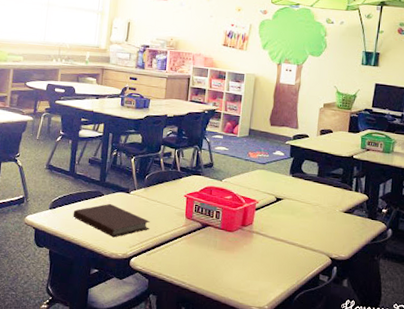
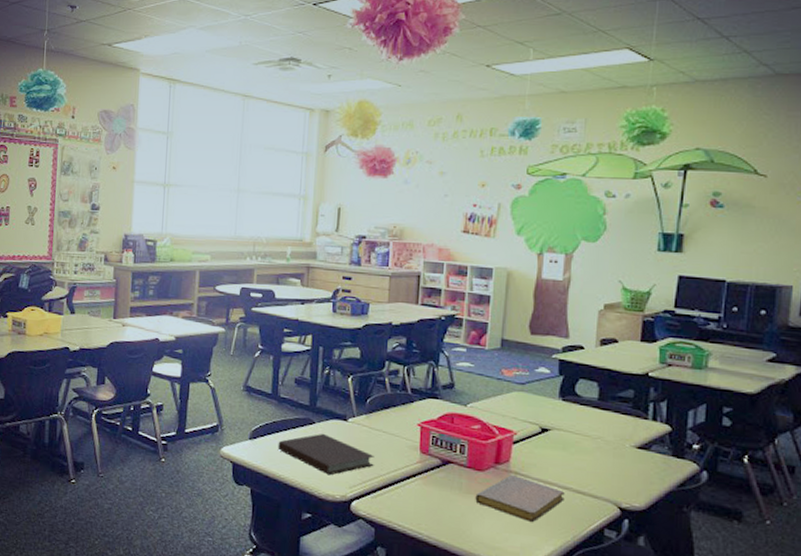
notebook: none [226,235,292,272] -> present [475,475,565,523]

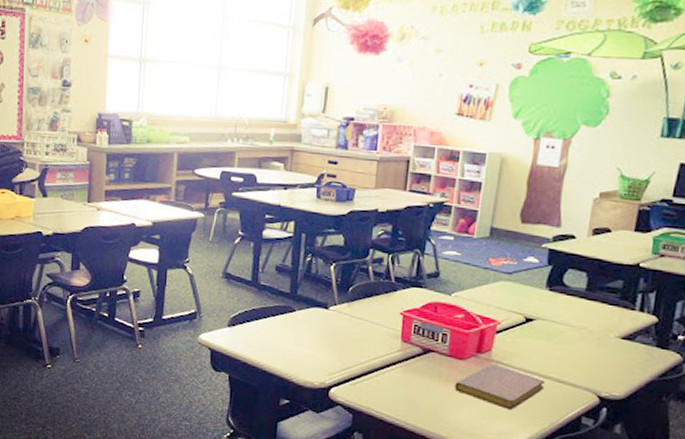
notebook: present [277,433,374,476] -> none [257,321,355,363]

